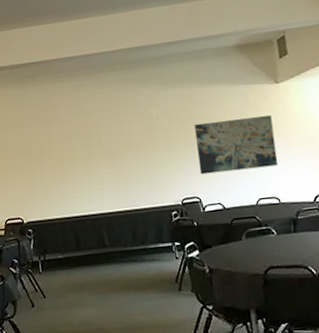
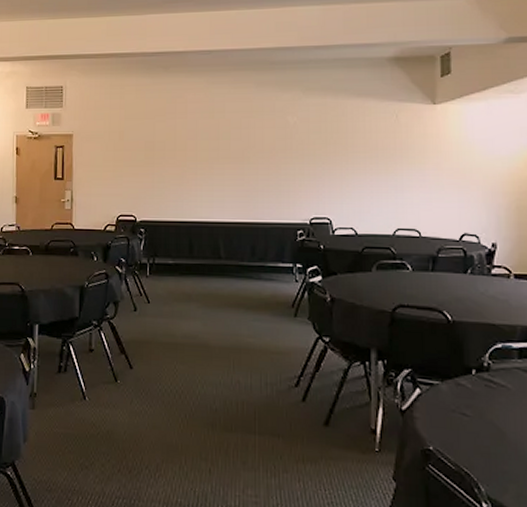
wall art: present [194,115,279,175] -> none [334,138,424,195]

